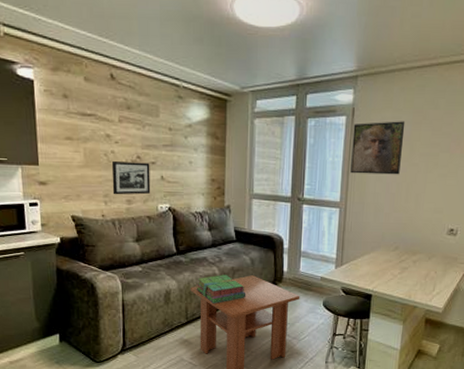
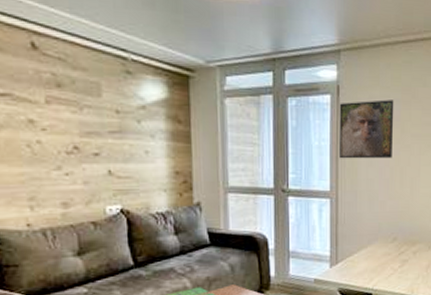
picture frame: present [111,160,151,195] -> none [38,153,95,197]

